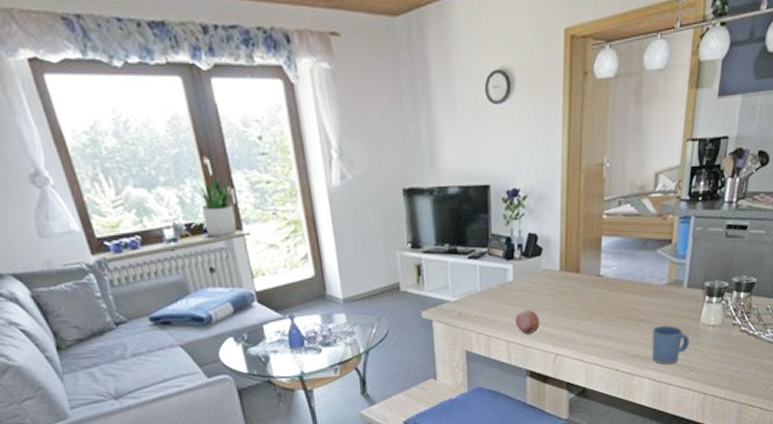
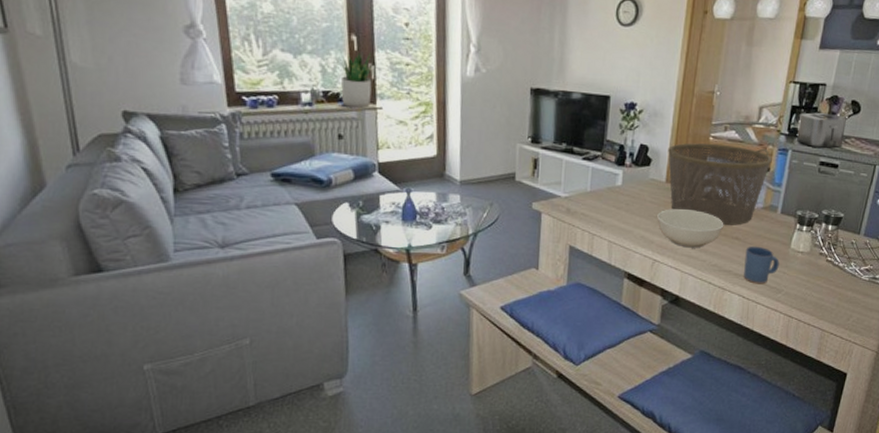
fruit: present [515,310,540,335] -> none [619,214,643,239]
bowl: none [554,296,627,337] -> present [657,208,724,248]
basket: none [559,219,673,308] -> present [668,143,772,225]
toaster: none [700,170,753,211] -> present [797,112,846,149]

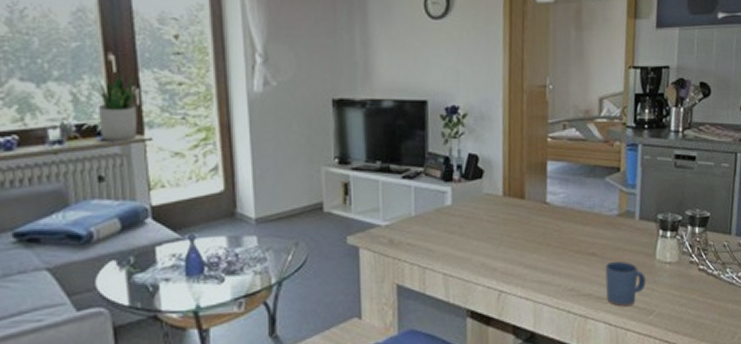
bowl: present [657,208,724,248] -> none [498,225,577,272]
basket: present [668,143,772,225] -> none [501,145,621,240]
toaster: present [797,112,846,149] -> none [645,100,698,140]

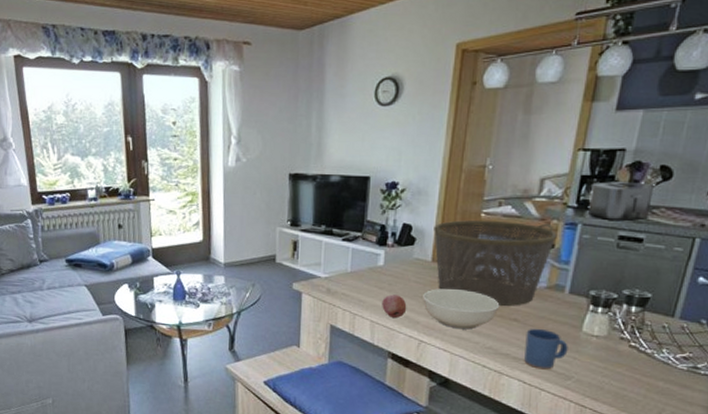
planter: present [99,73,137,143] -> none [120,150,145,201]
fruit: none [454,239,482,268] -> present [382,294,407,319]
bowl: none [498,225,577,272] -> present [423,288,500,330]
basket: none [501,145,621,240] -> present [434,220,557,306]
toaster: none [645,100,698,140] -> present [588,182,653,221]

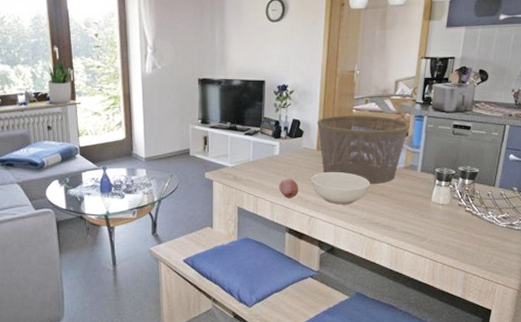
planter: none [120,150,145,201] -> present [48,59,71,105]
mug: present [524,328,568,370] -> none [391,200,422,234]

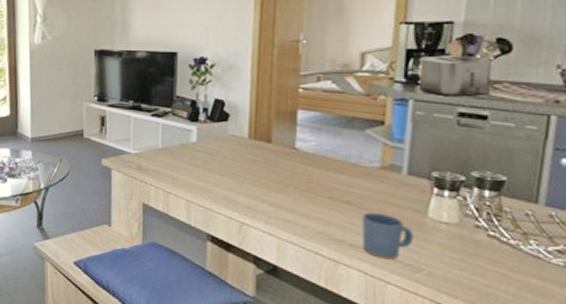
fruit: present [279,179,299,199] -> none [197,172,225,198]
bowl: present [311,171,370,205] -> none [241,166,329,212]
basket: present [317,115,410,184] -> none [248,96,386,187]
mug: none [391,200,422,234] -> present [362,212,414,260]

